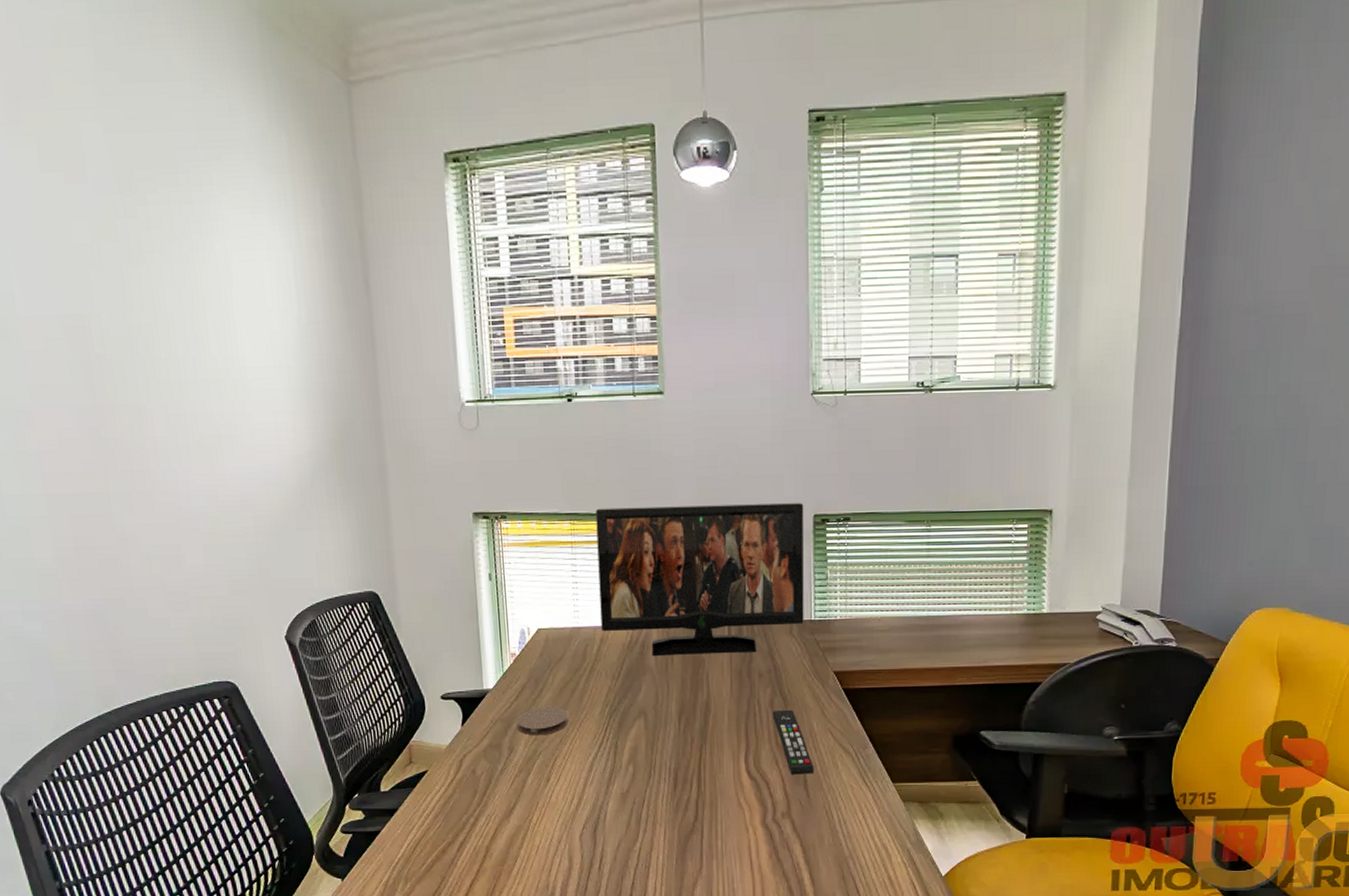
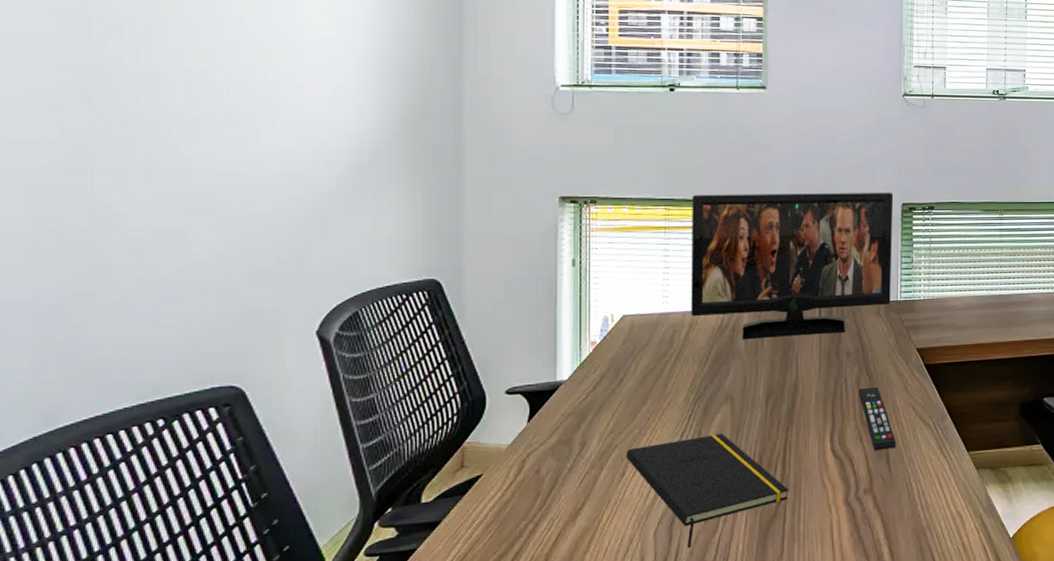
coaster: present [517,706,568,736] -> none [593,395,650,429]
notepad: none [550,747,706,854] -> present [626,433,789,548]

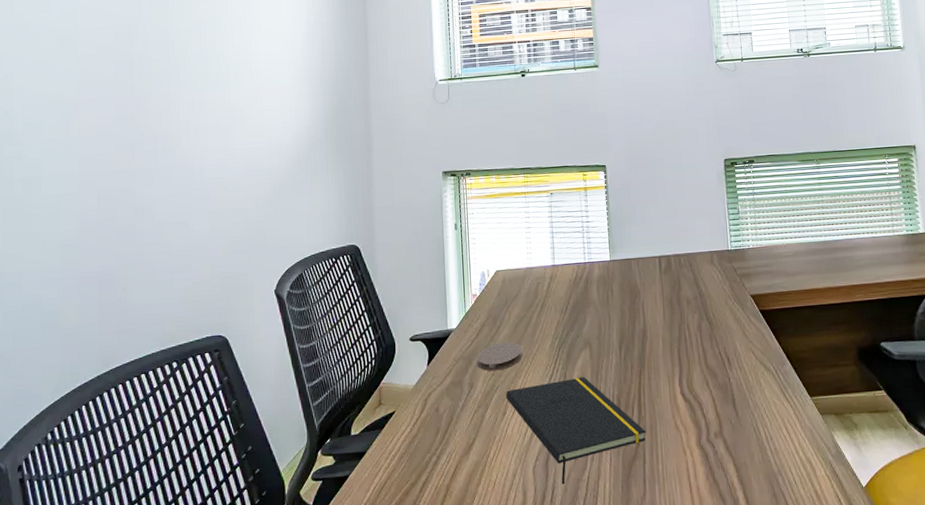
coaster: none [593,395,650,429] -> present [477,341,522,372]
flat panel tv: present [691,191,894,340] -> none [545,149,722,290]
remote control: present [858,386,896,451] -> none [700,332,740,395]

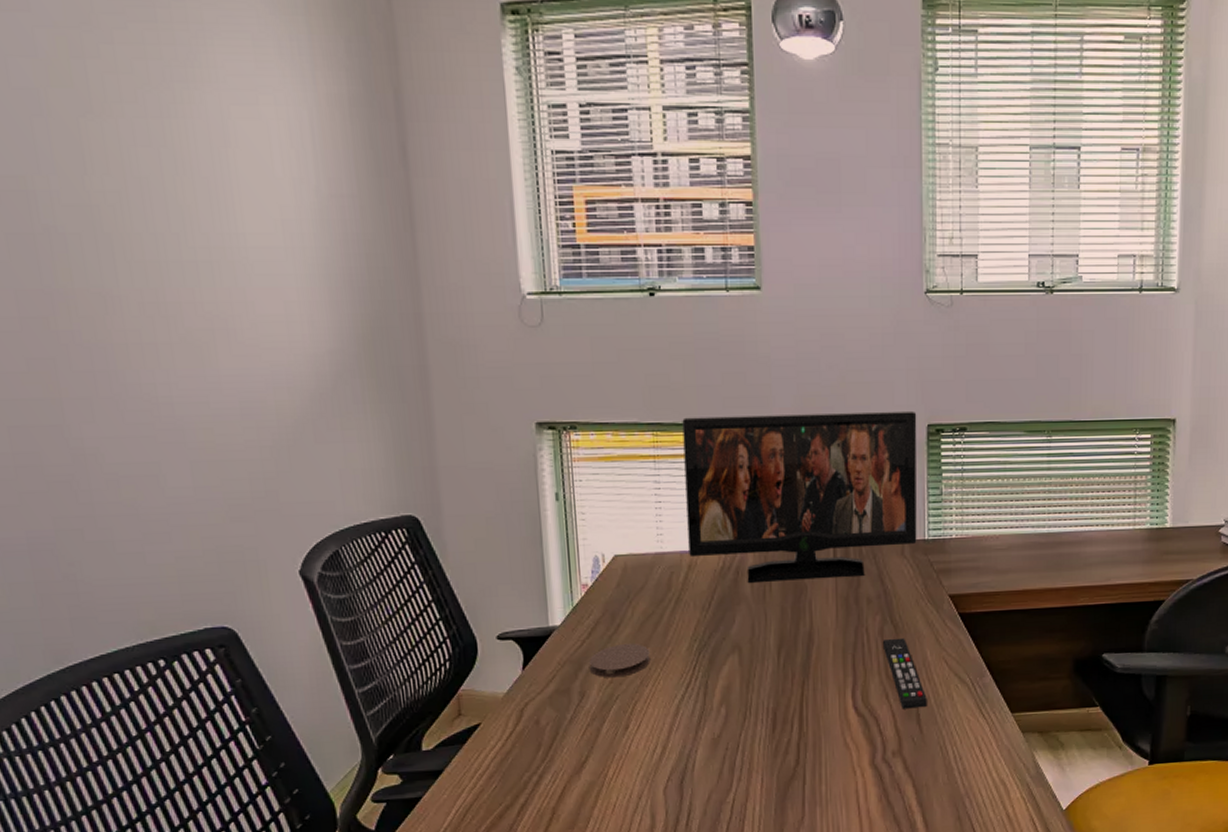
notepad: present [506,376,646,485] -> none [628,686,808,807]
flat panel tv: none [545,149,722,290] -> present [682,410,917,584]
remote control: none [700,332,740,395] -> present [882,637,927,709]

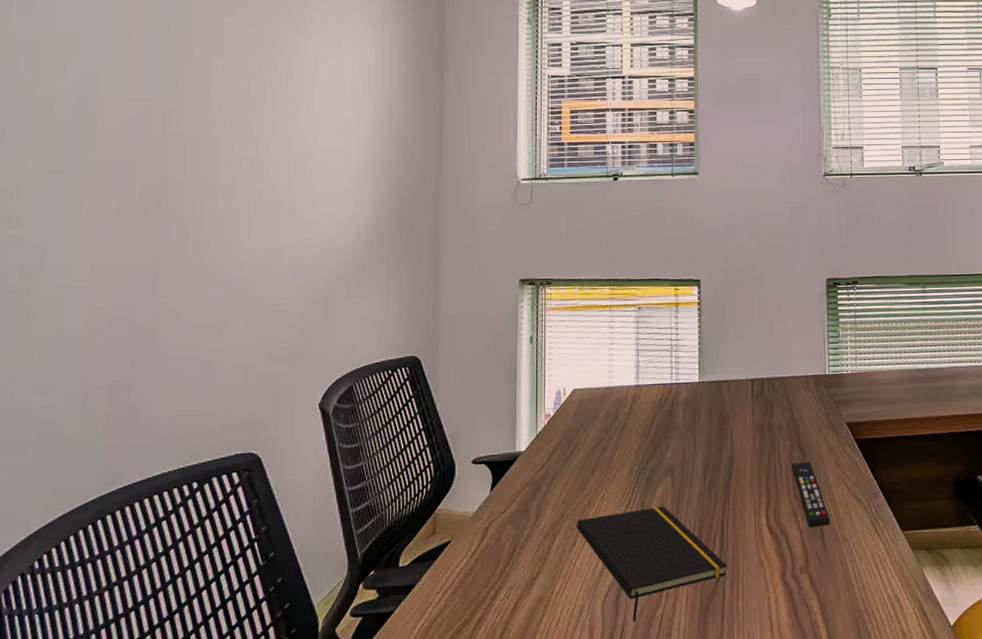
coaster: present [590,643,650,678] -> none [547,467,597,499]
notepad: none [628,686,808,807] -> present [577,506,728,622]
flat panel tv: present [682,410,917,584] -> none [634,267,819,414]

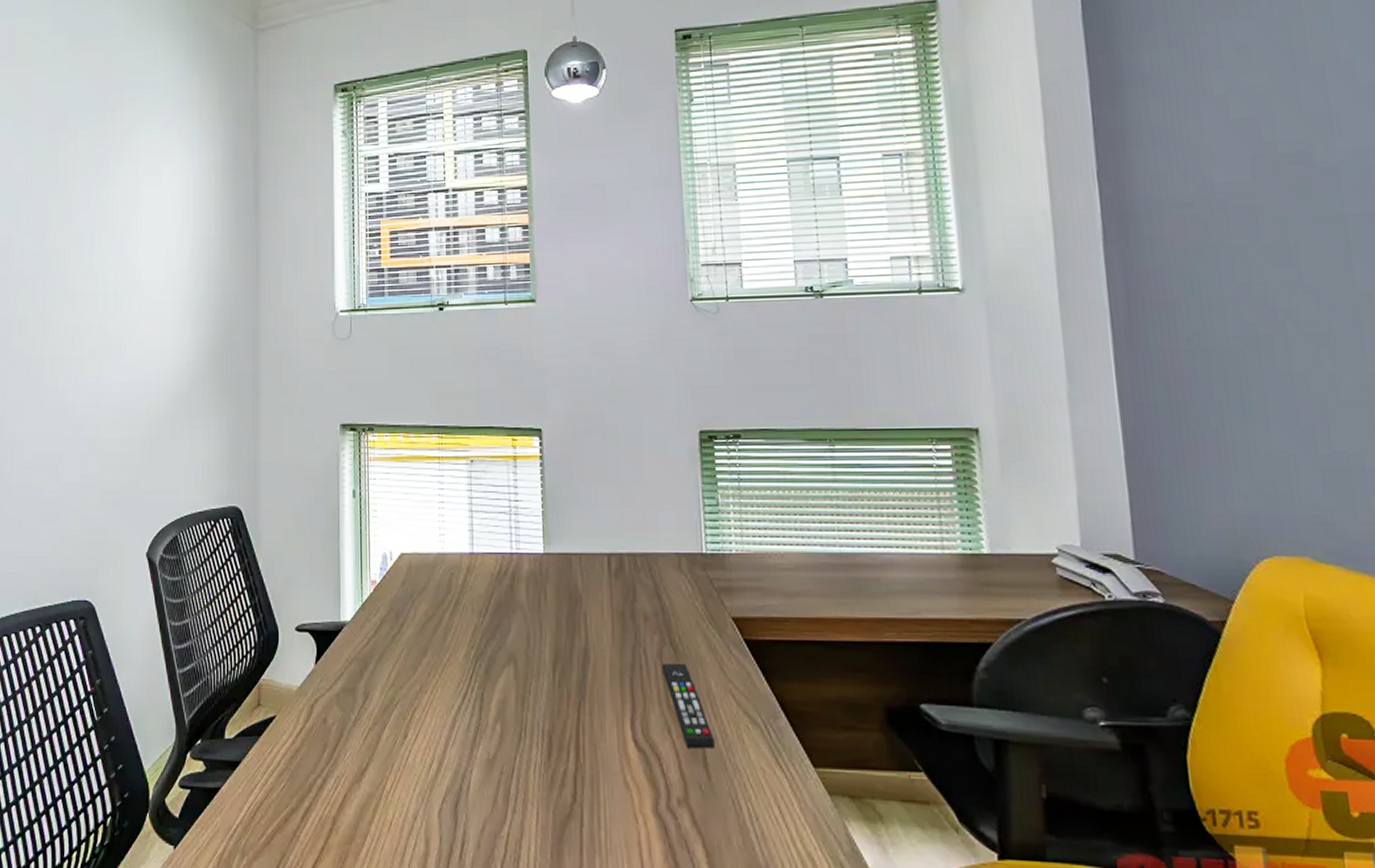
notepad: present [577,506,728,622] -> none [408,701,585,839]

